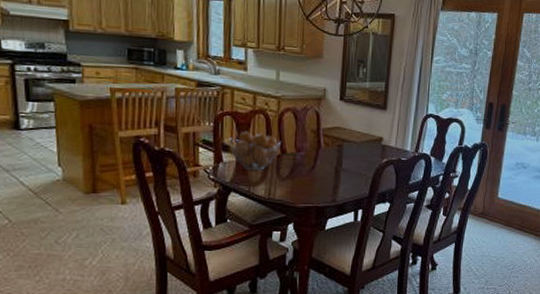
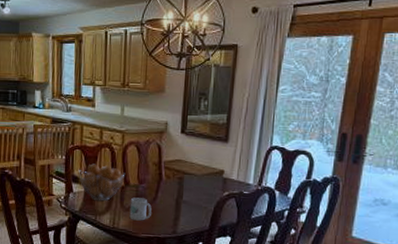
mug: none [286,166,310,190] -> present [129,197,152,221]

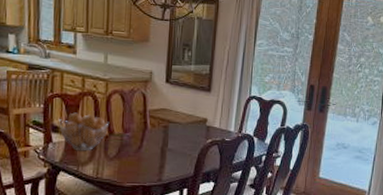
mug: present [129,197,152,221] -> none [114,146,137,170]

